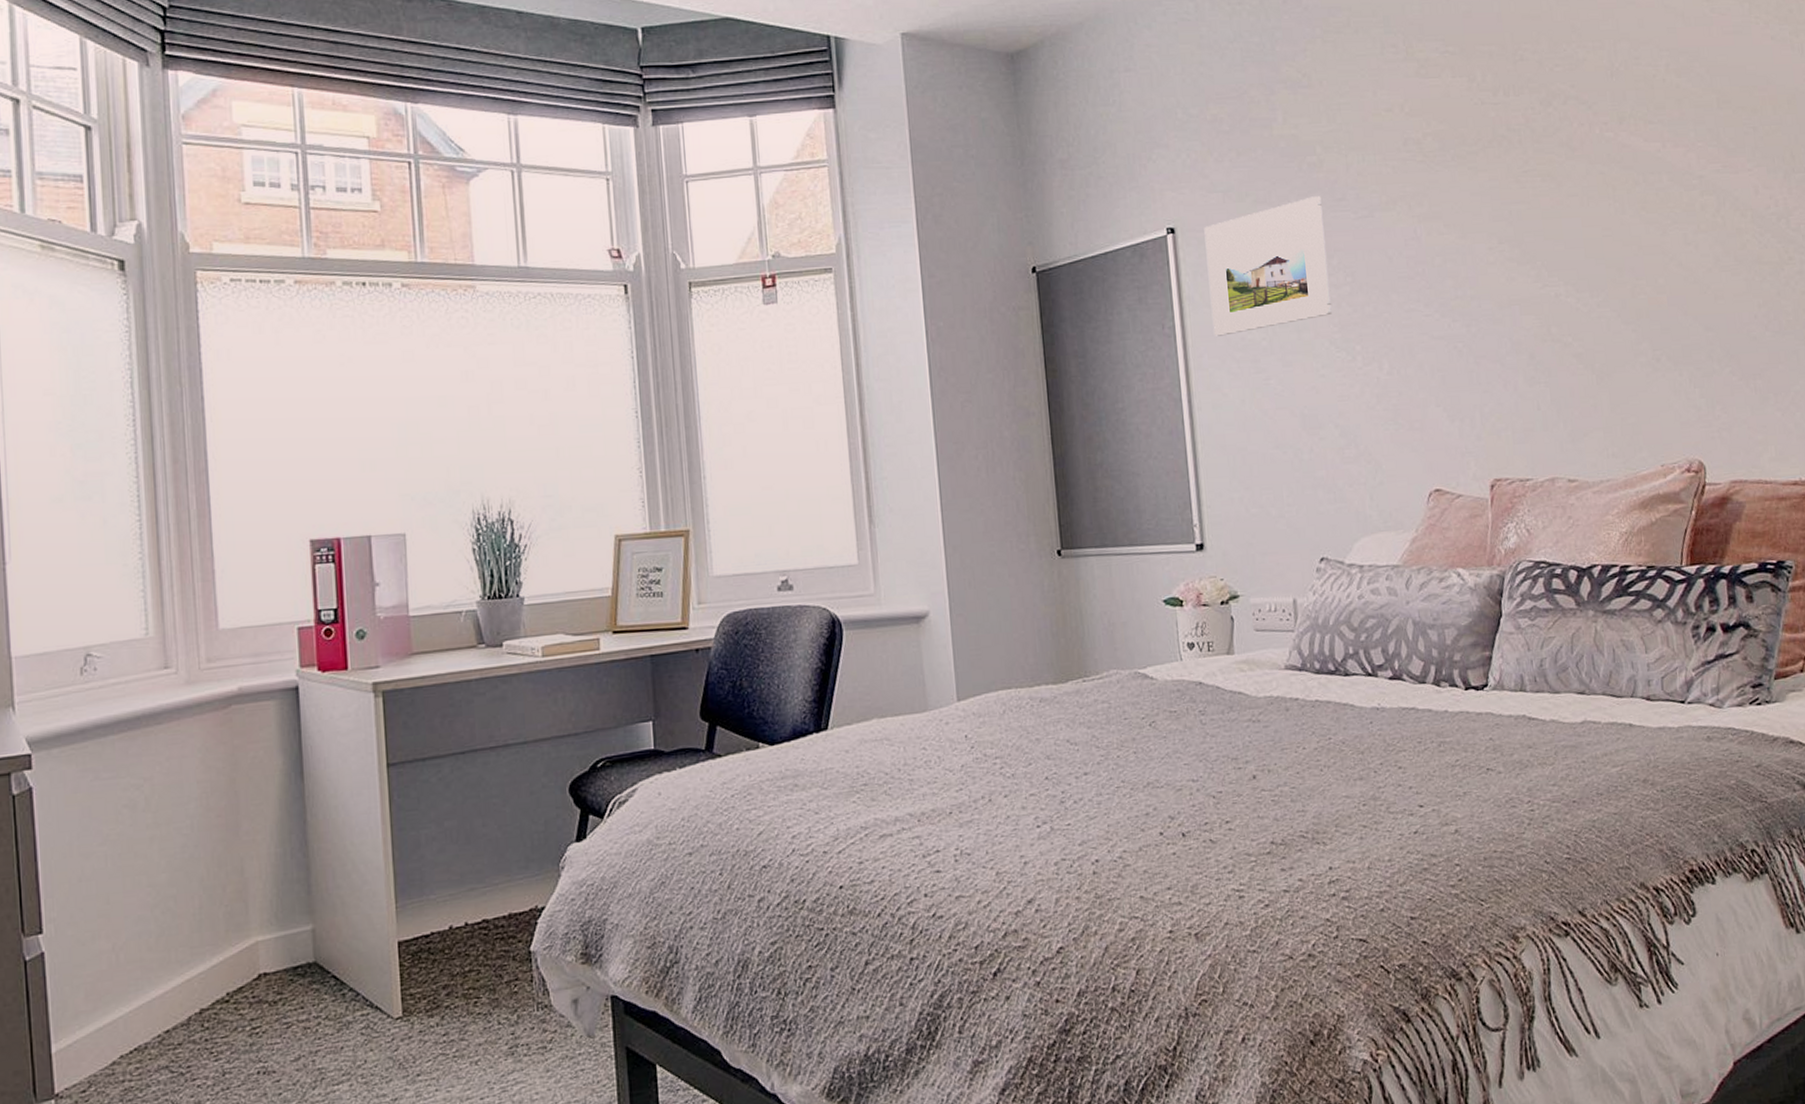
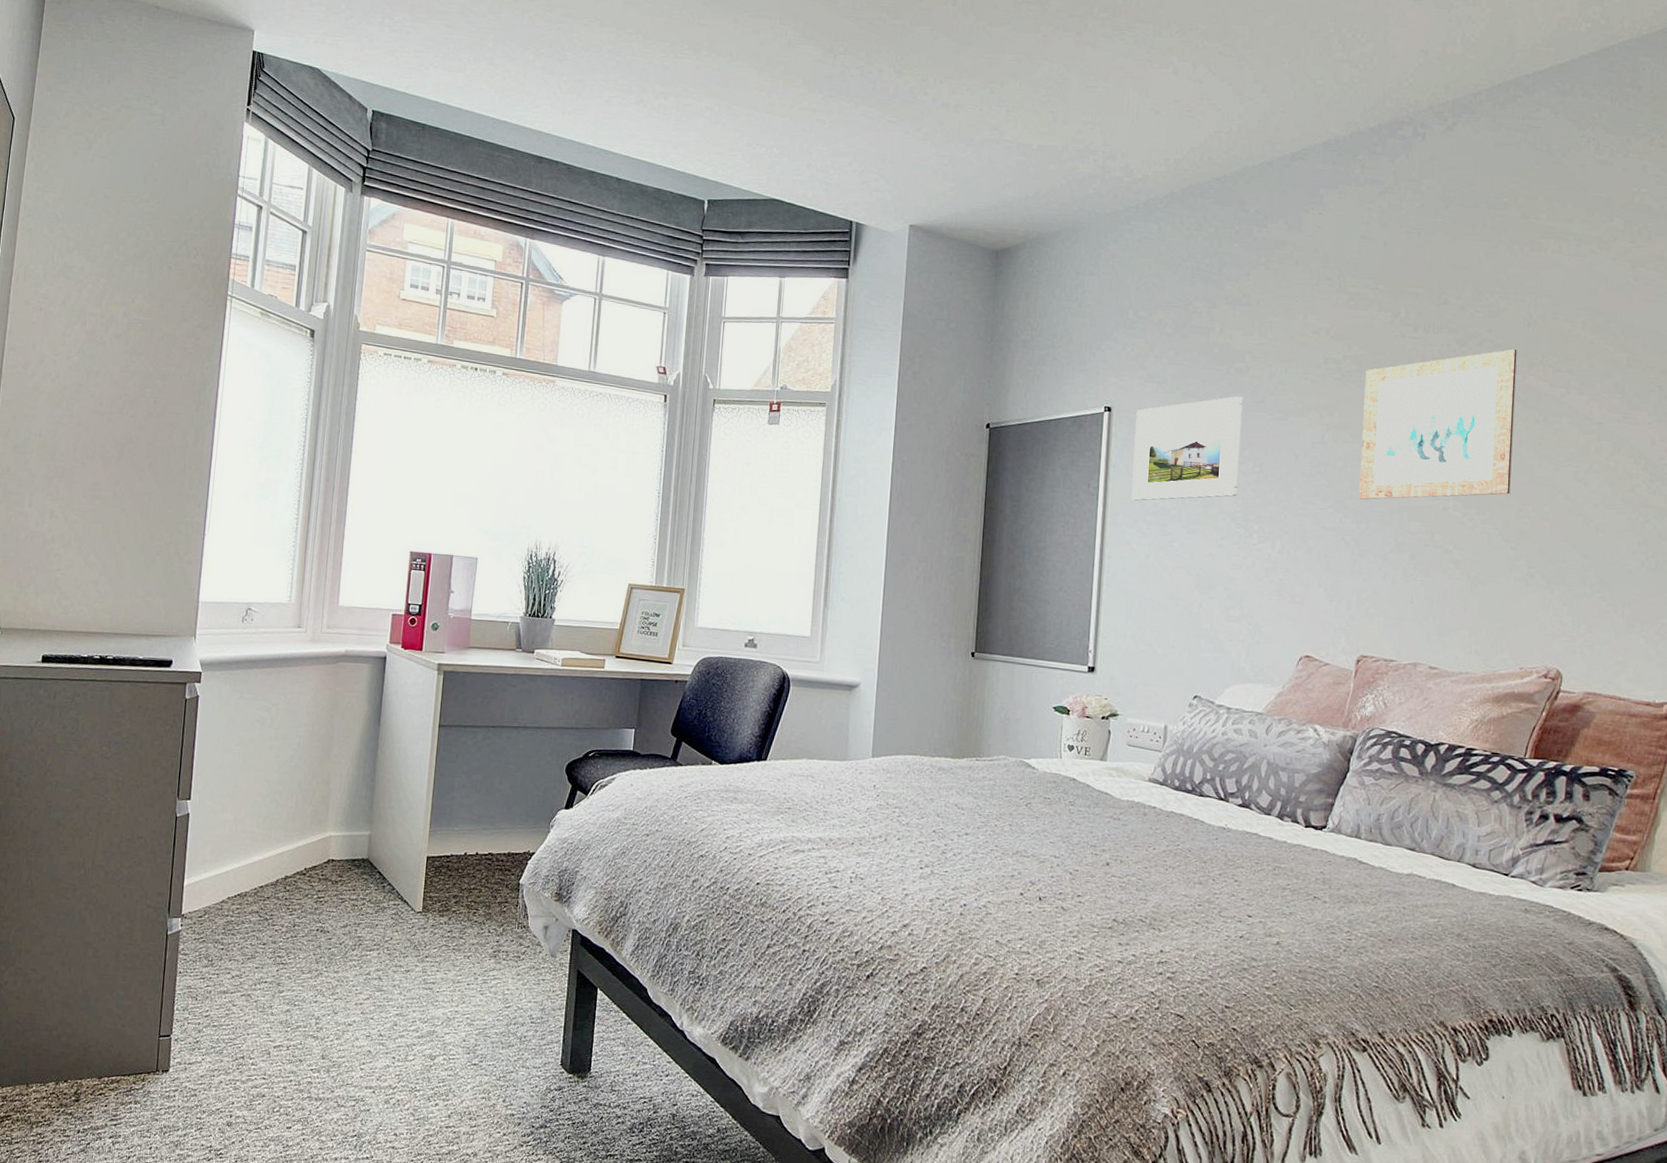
wall art: none [1449,103,1621,298] -> present [1358,348,1517,500]

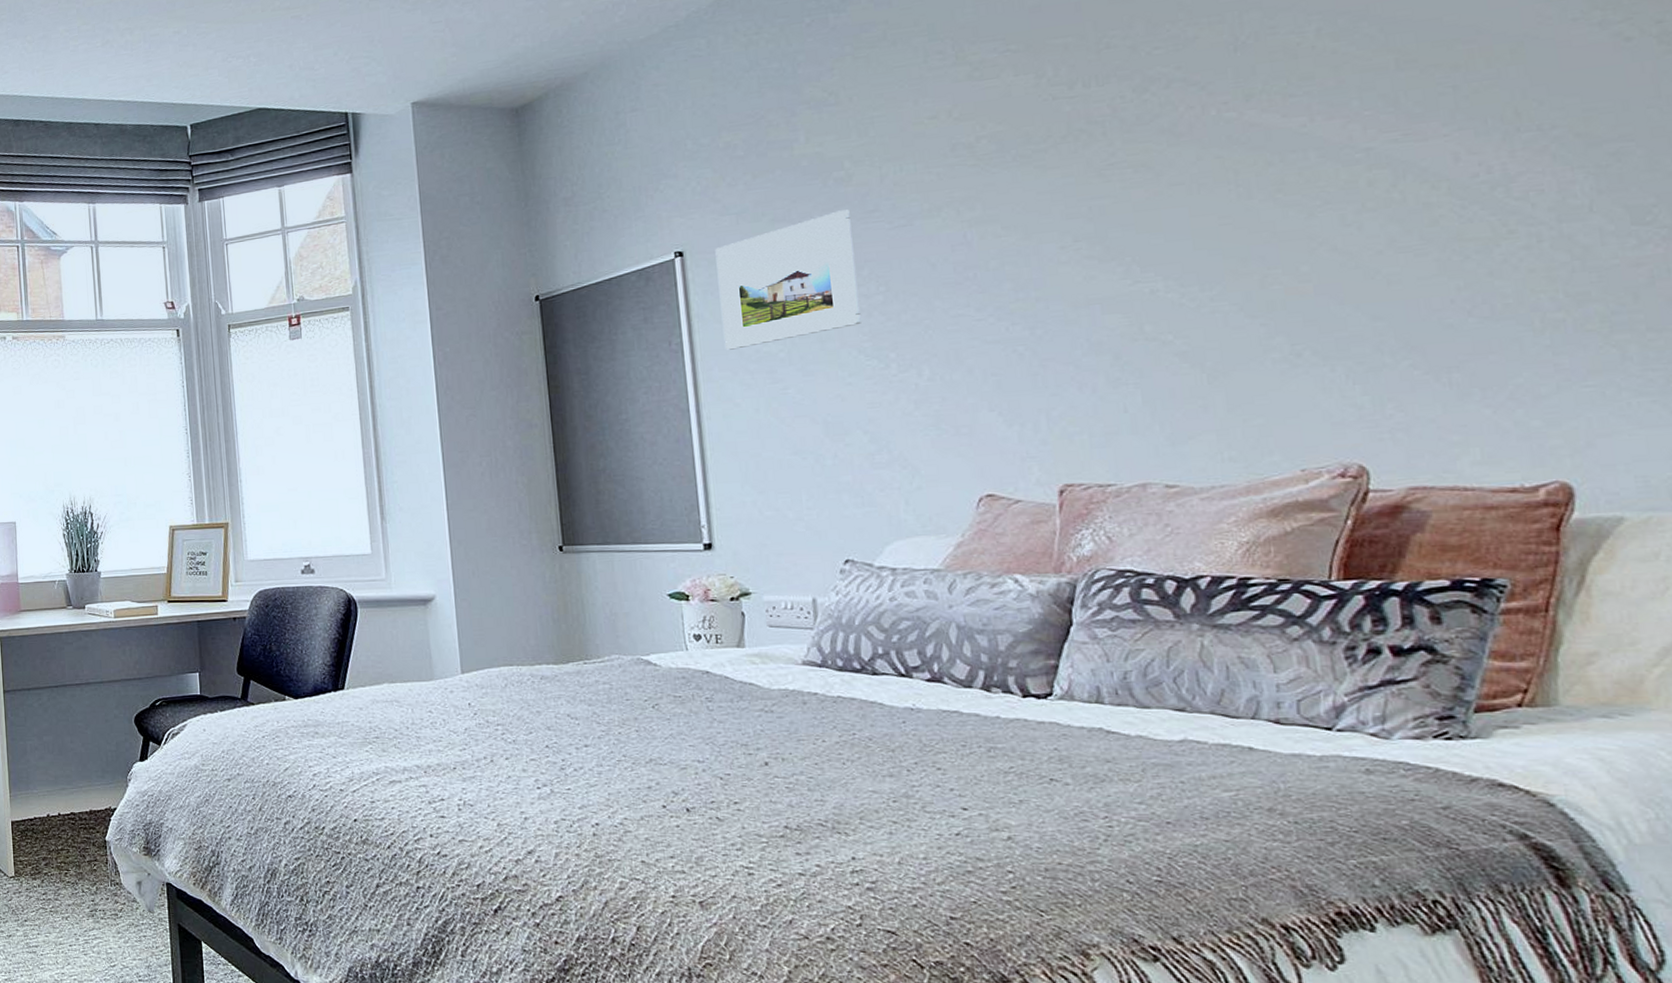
wall art: present [1358,348,1517,500] -> none [1010,82,1246,300]

